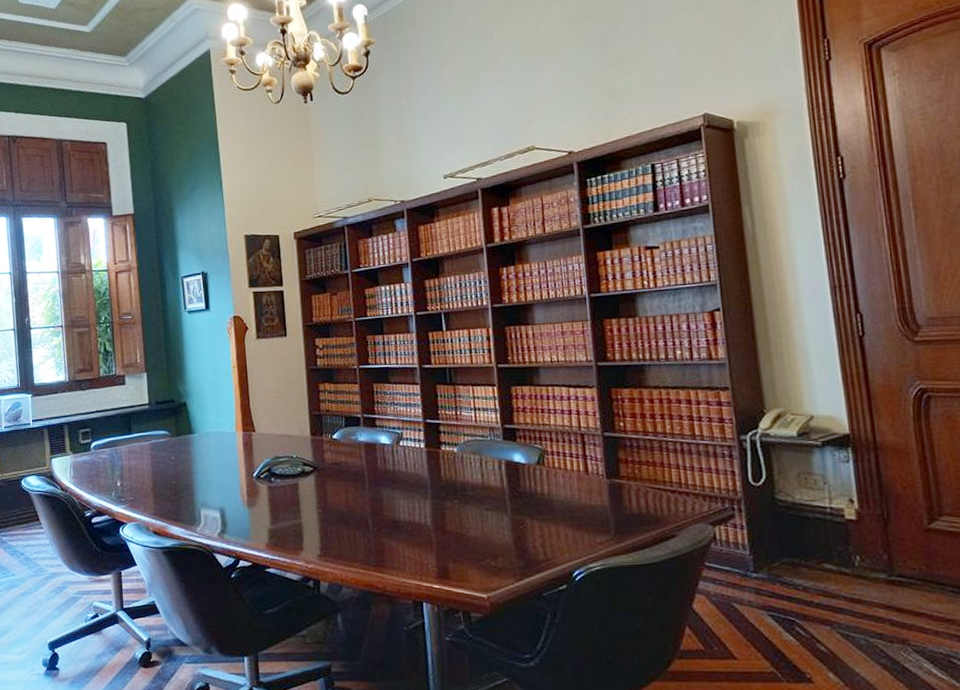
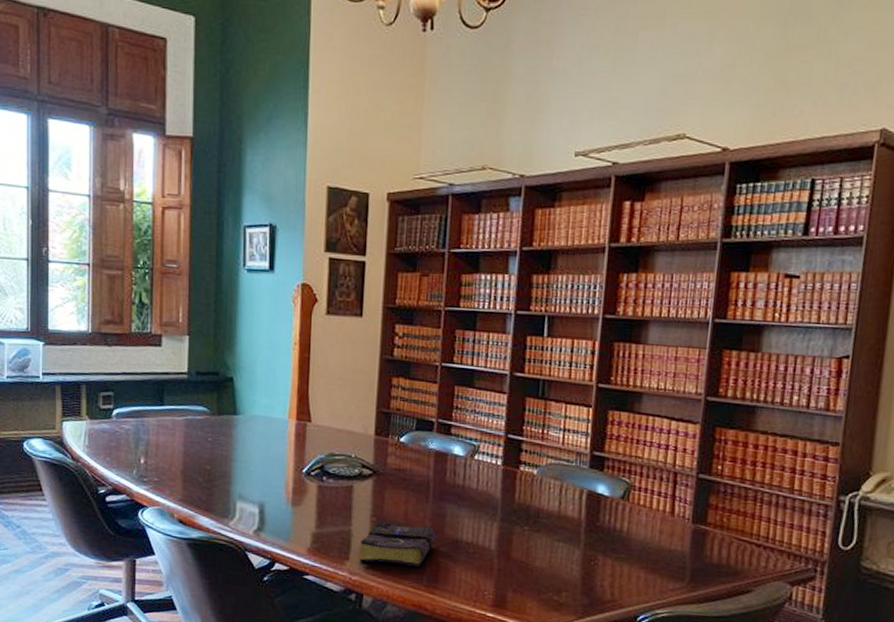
book: none [311,511,377,552] -> present [360,521,436,568]

